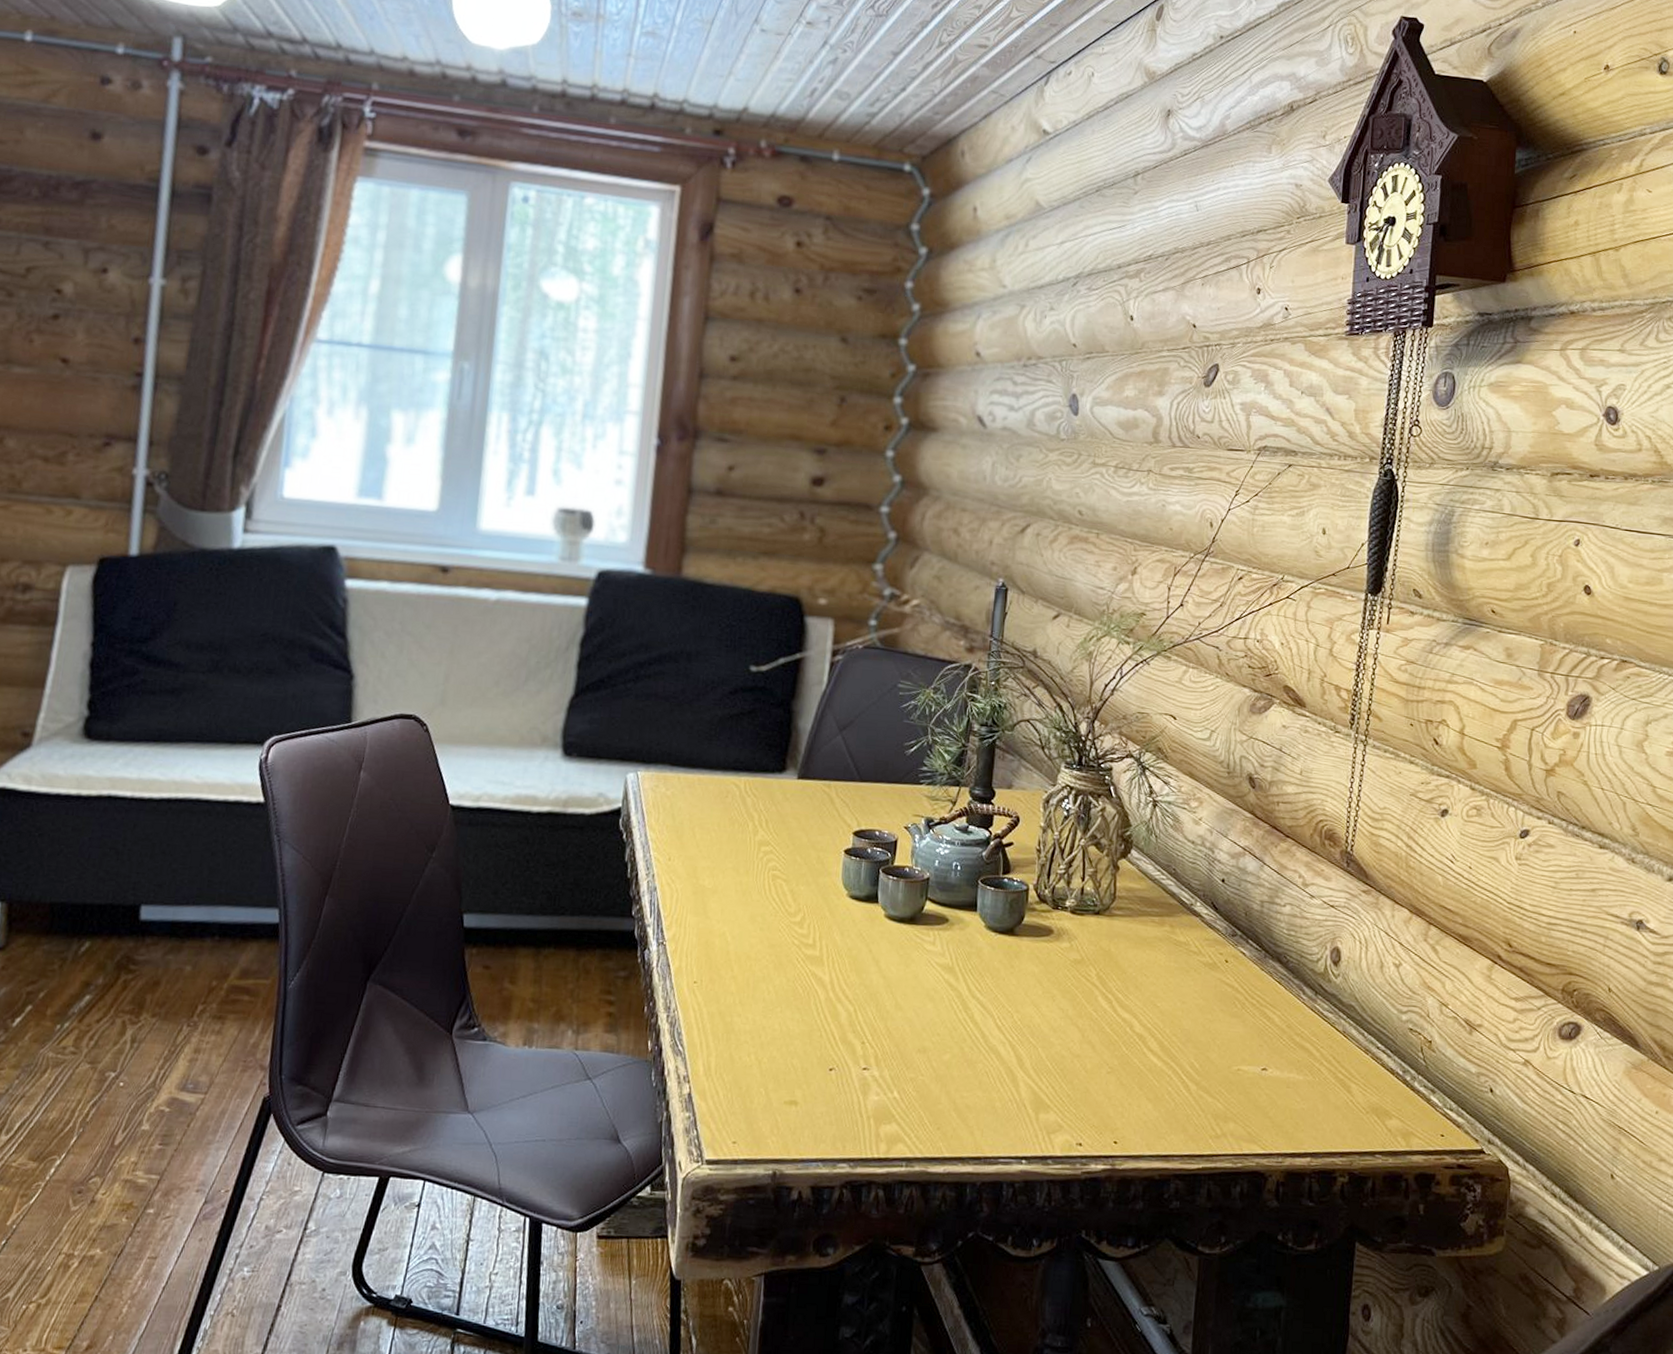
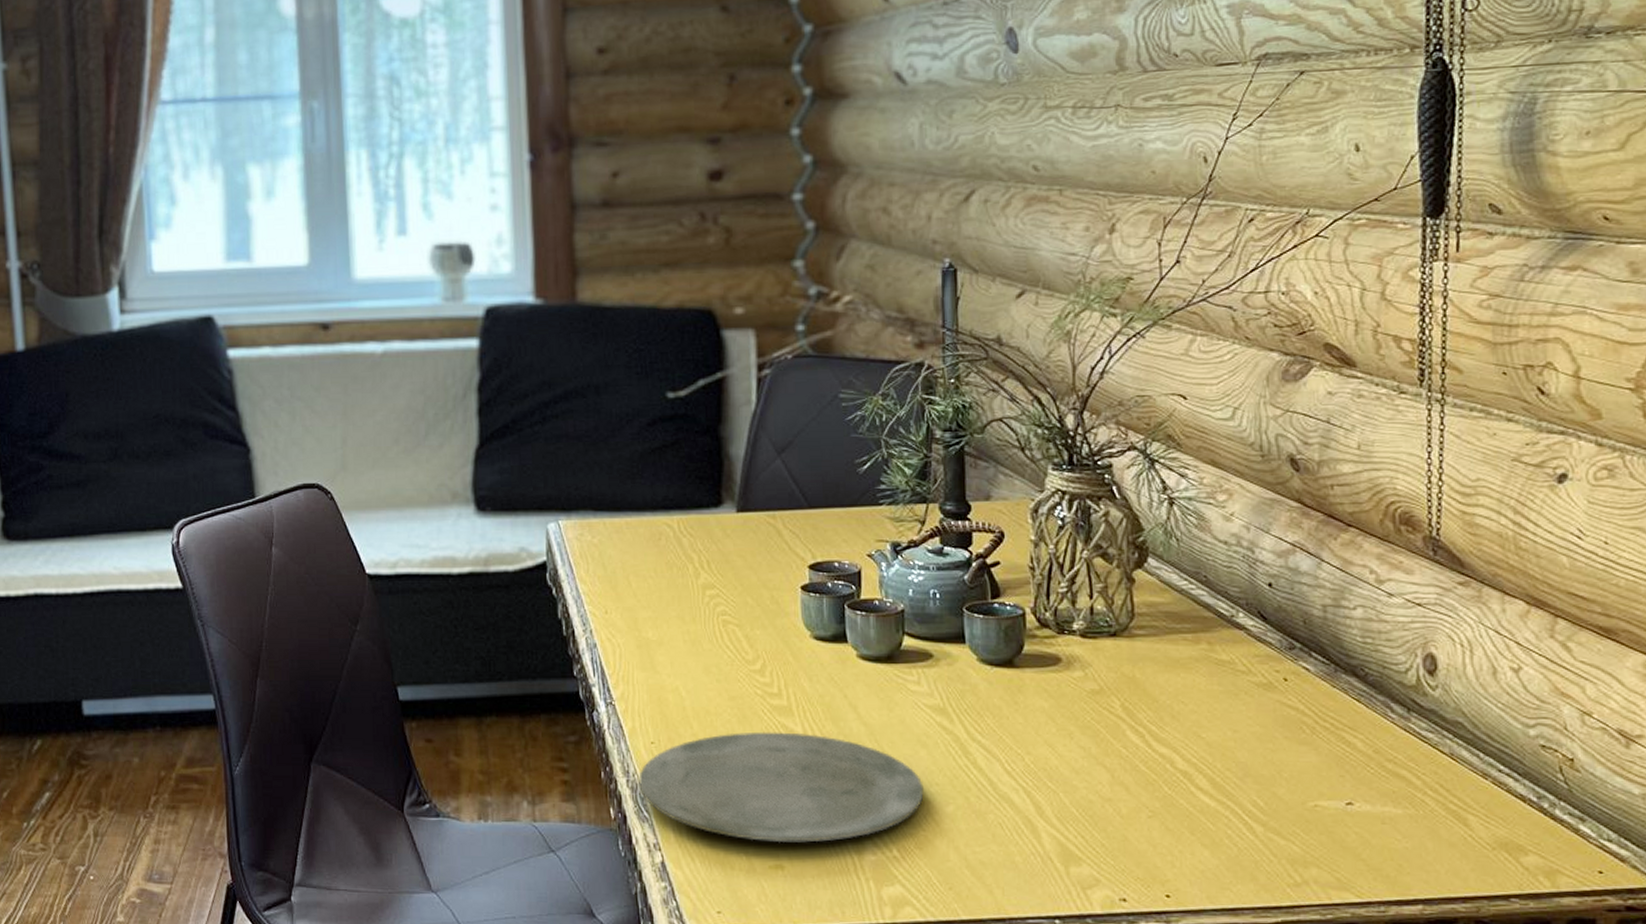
plate: none [677,977,927,1082] -> present [638,732,924,843]

